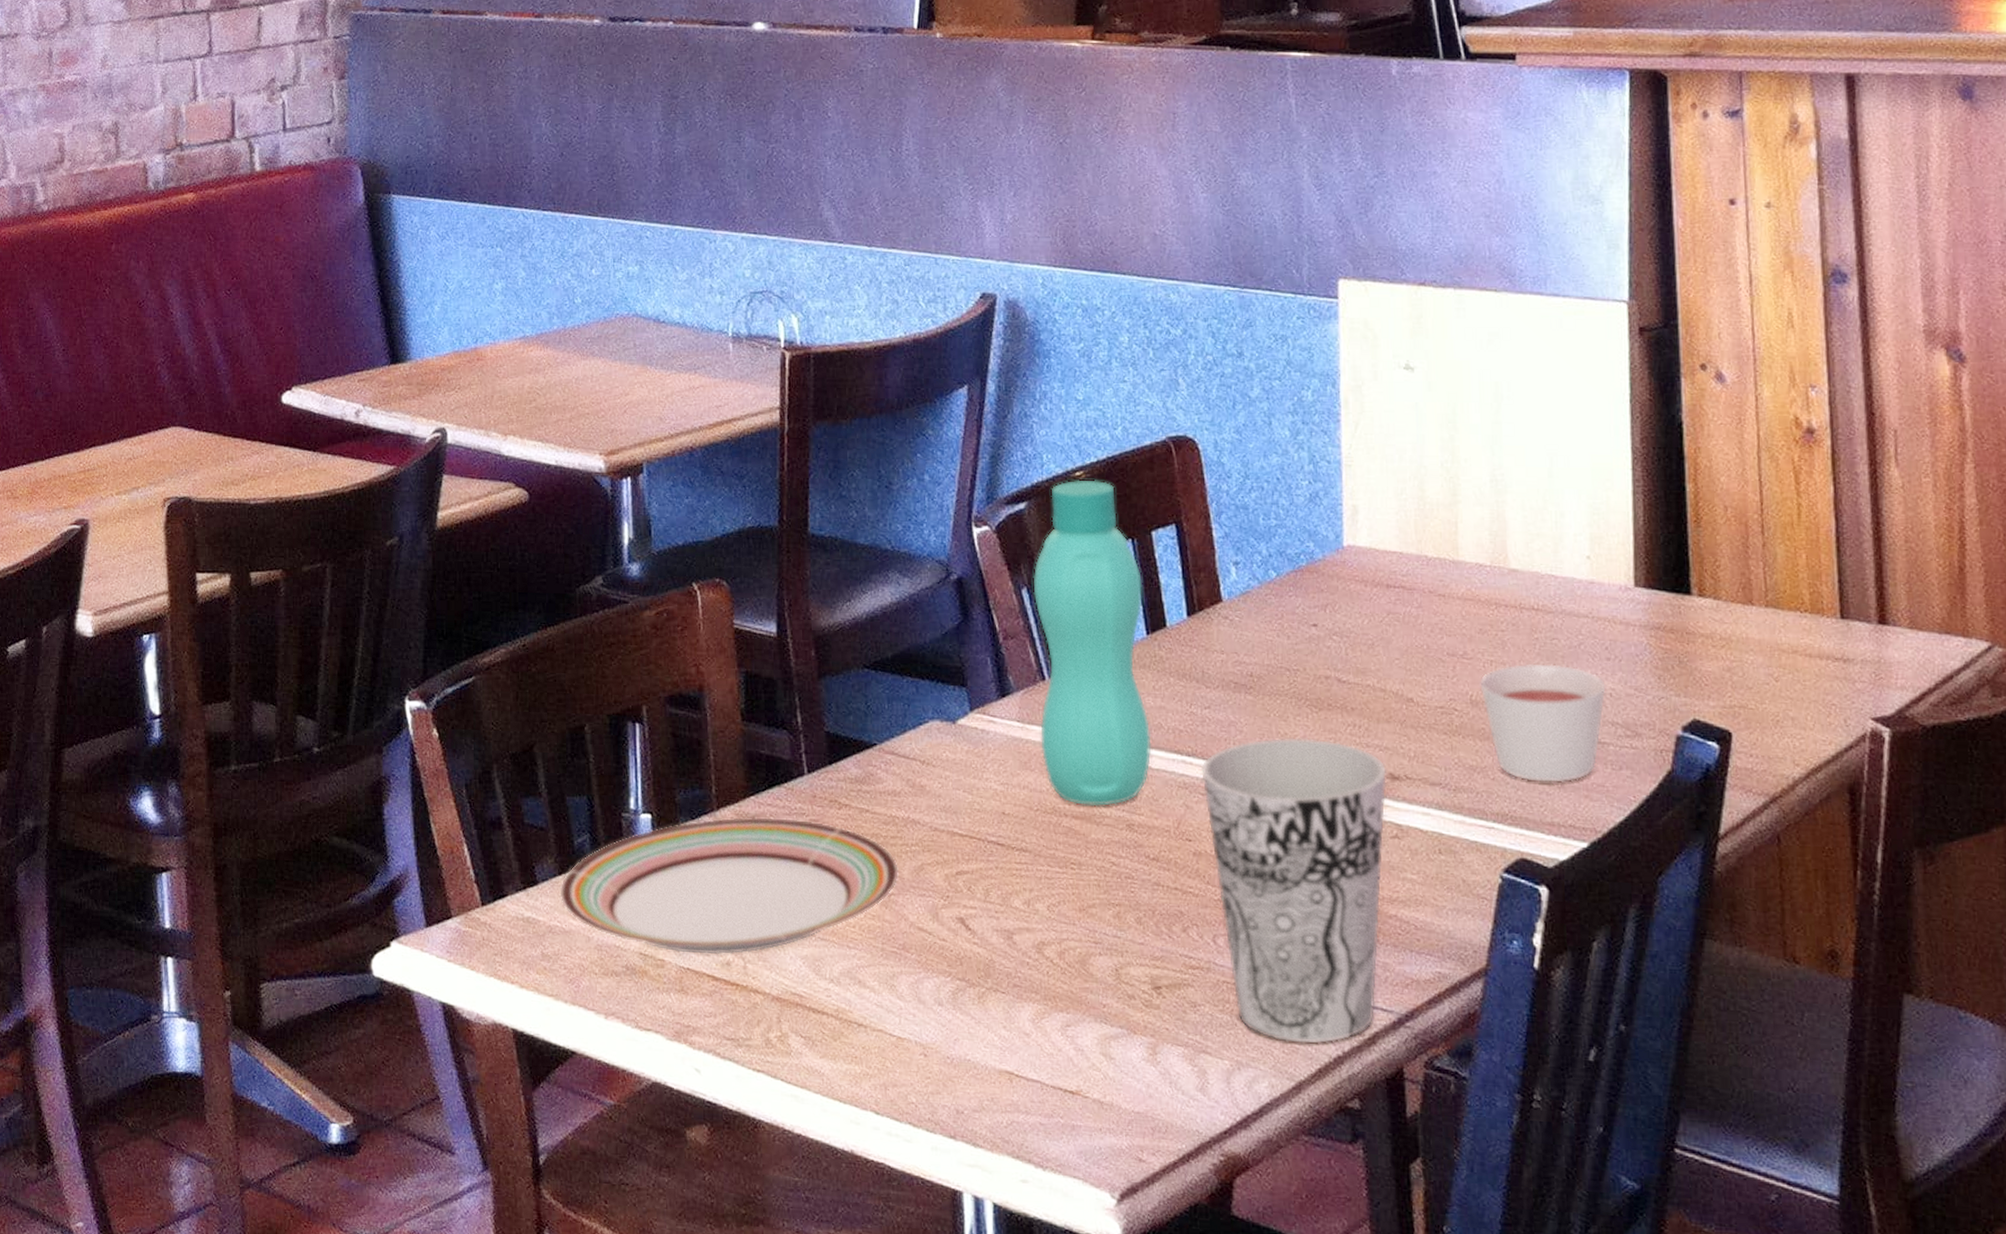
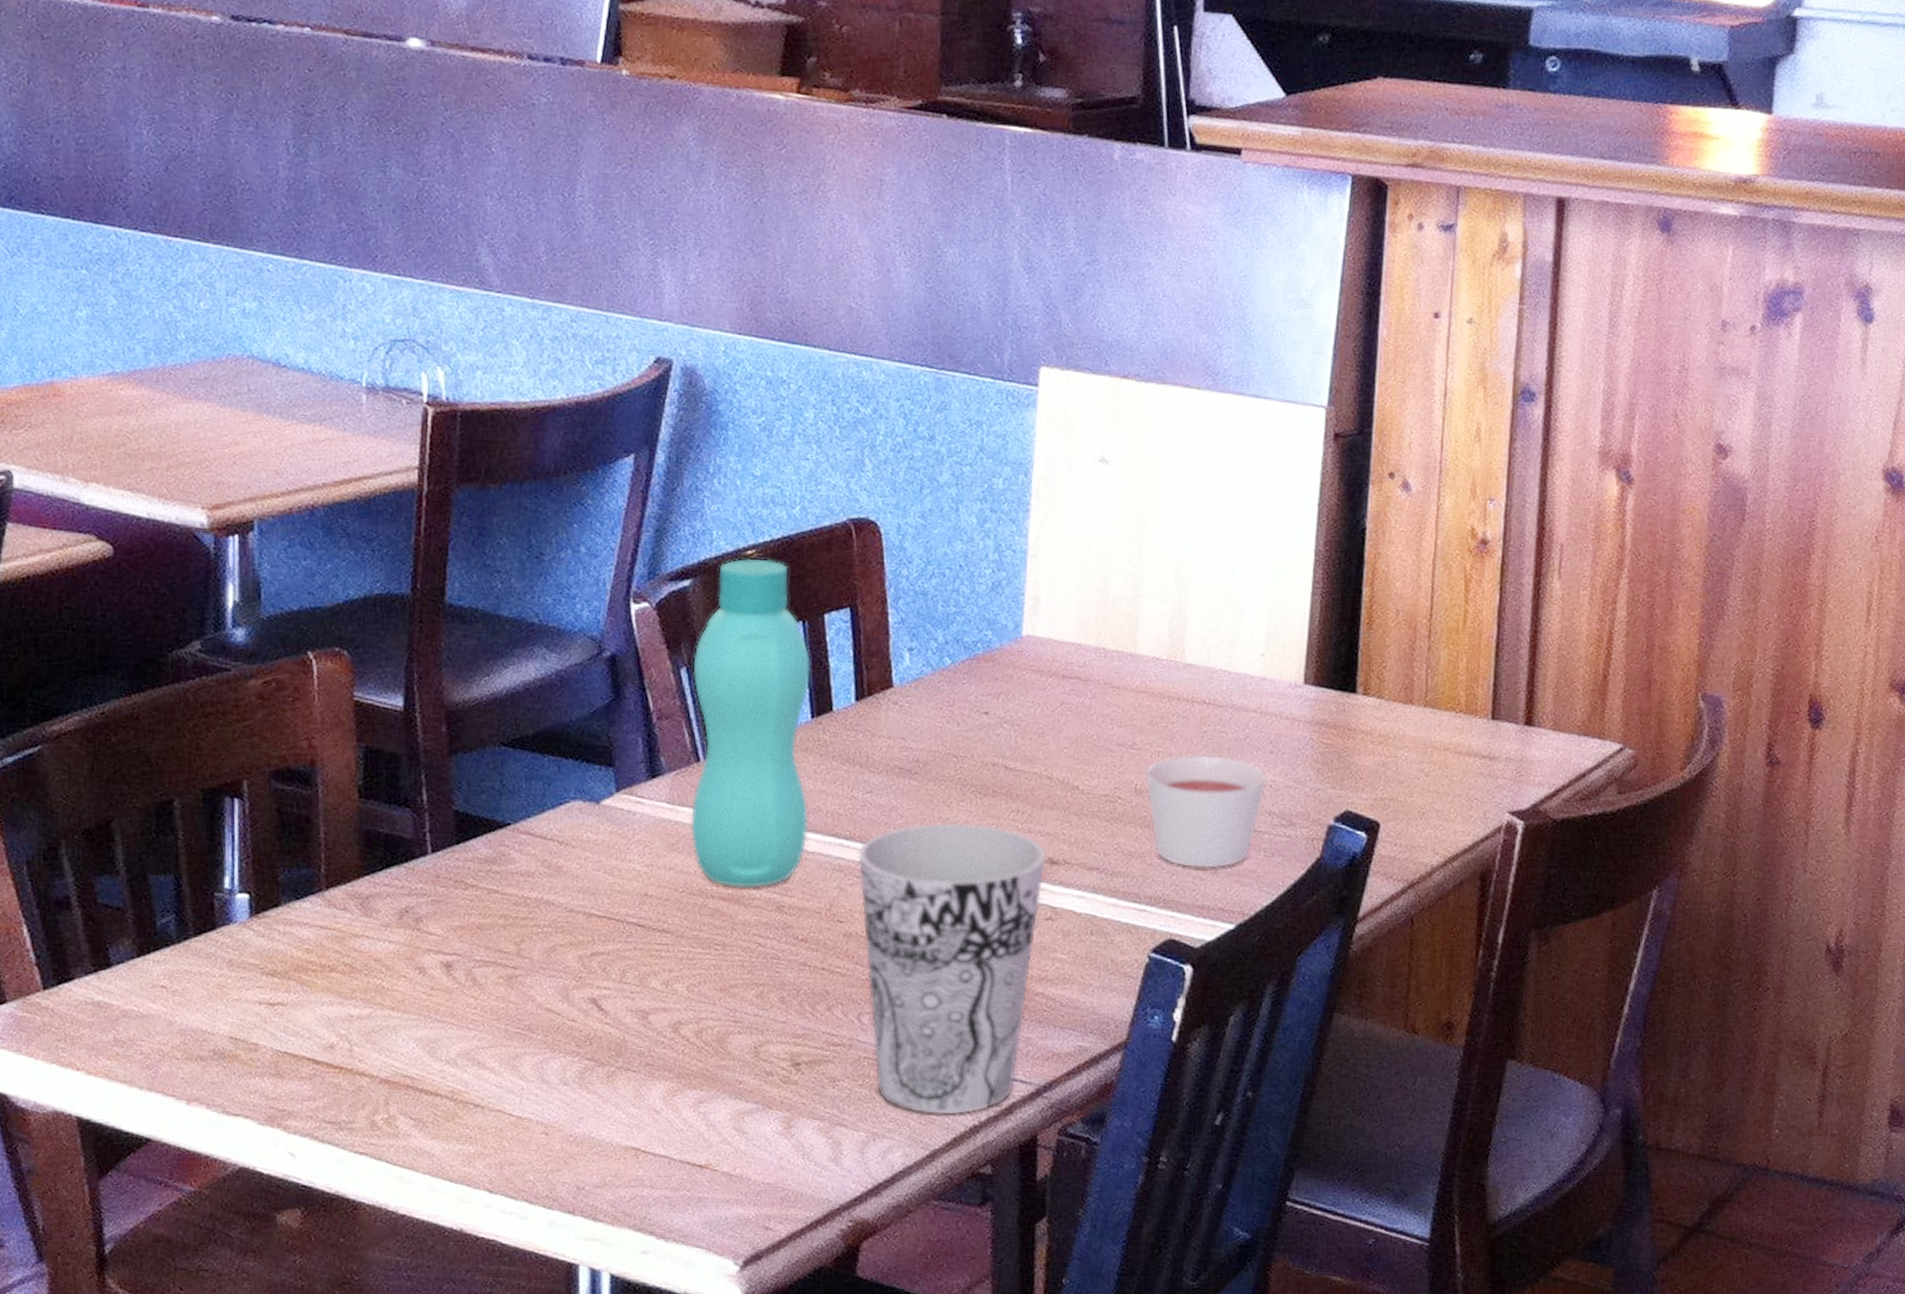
plate: present [559,817,900,955] -> none [137,897,529,1038]

